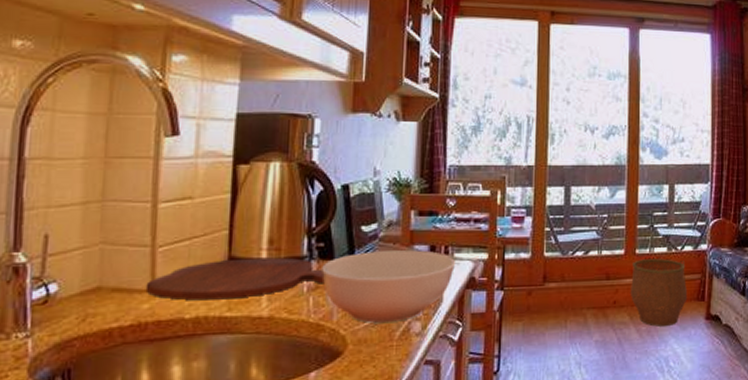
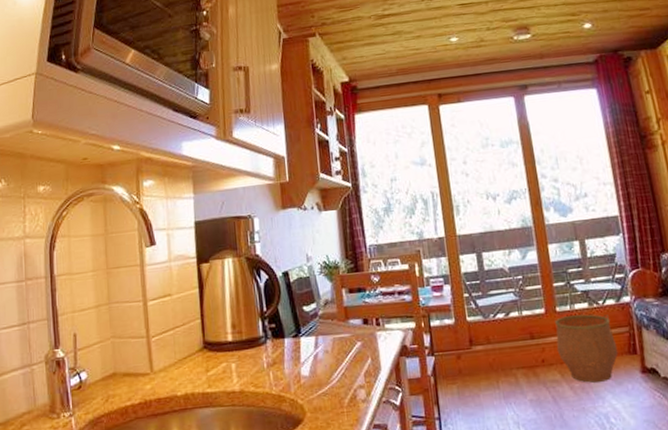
cutting board: present [147,257,325,301] -> none [147,339,280,380]
bowl: present [322,250,456,323] -> none [276,324,388,393]

